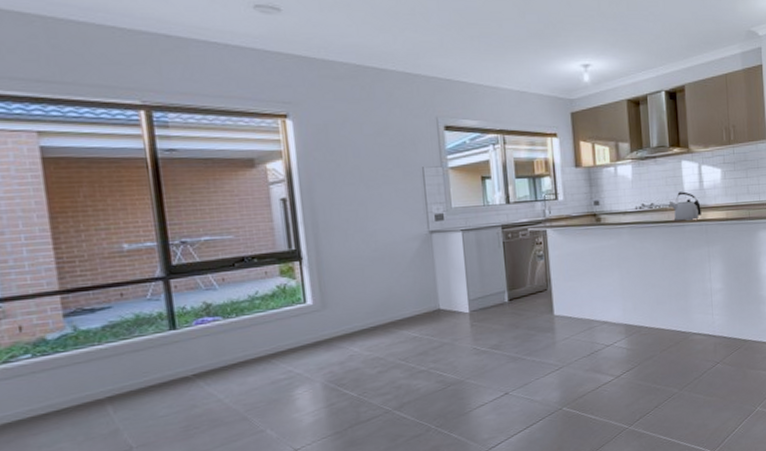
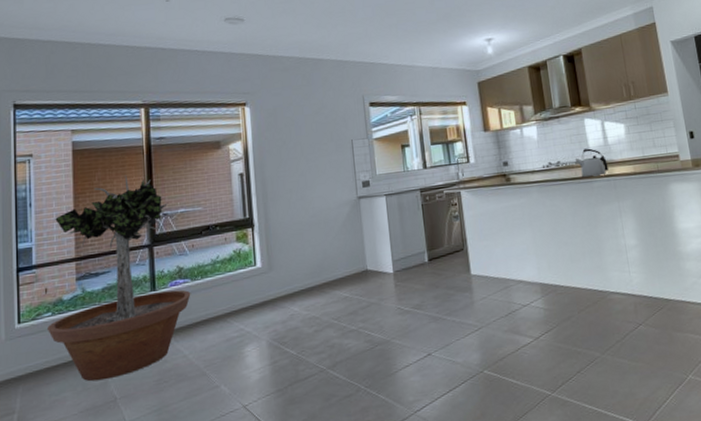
potted tree: none [24,192,224,430] -> present [48,175,191,381]

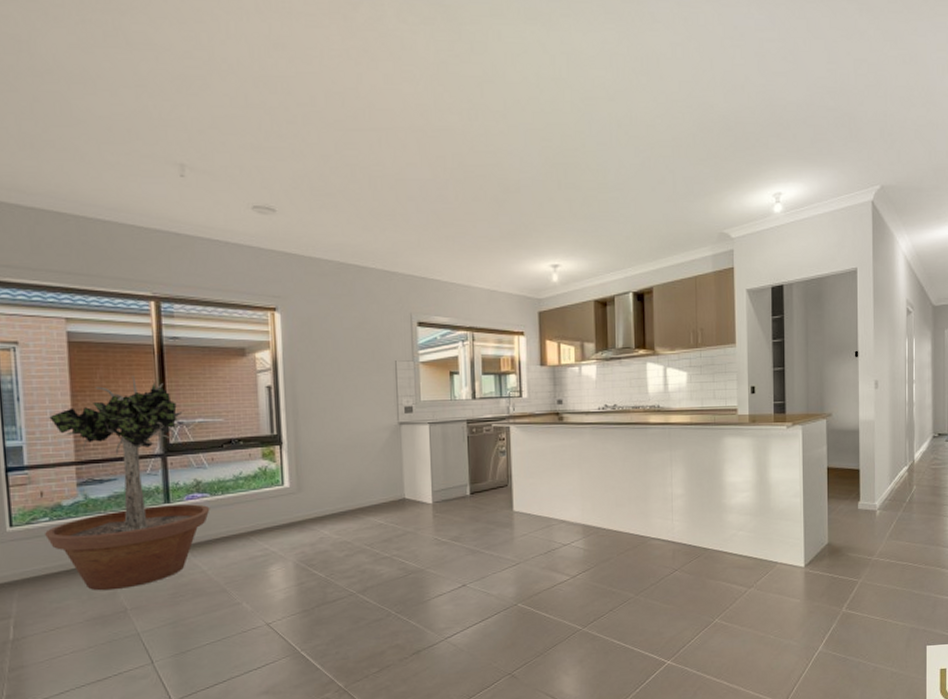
kettle: present [574,148,608,178] -> none [632,394,665,423]

